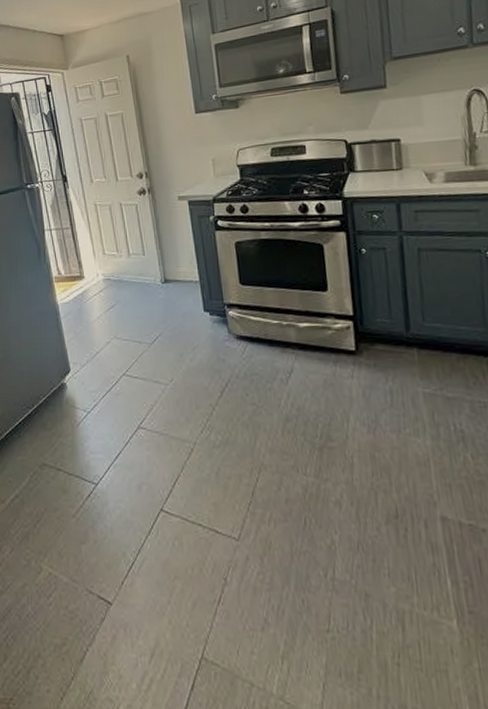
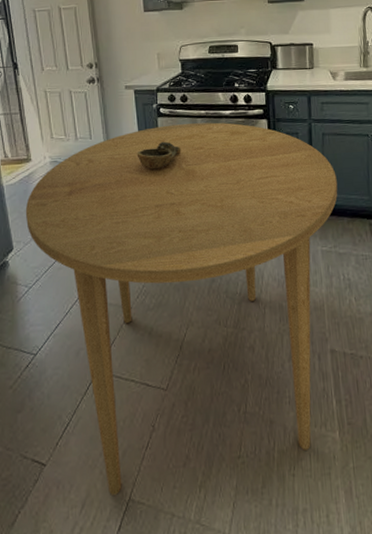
dining table: none [80,236,442,650] -> present [25,122,338,495]
decorative bowl: none [194,258,244,290] -> present [136,141,182,170]

